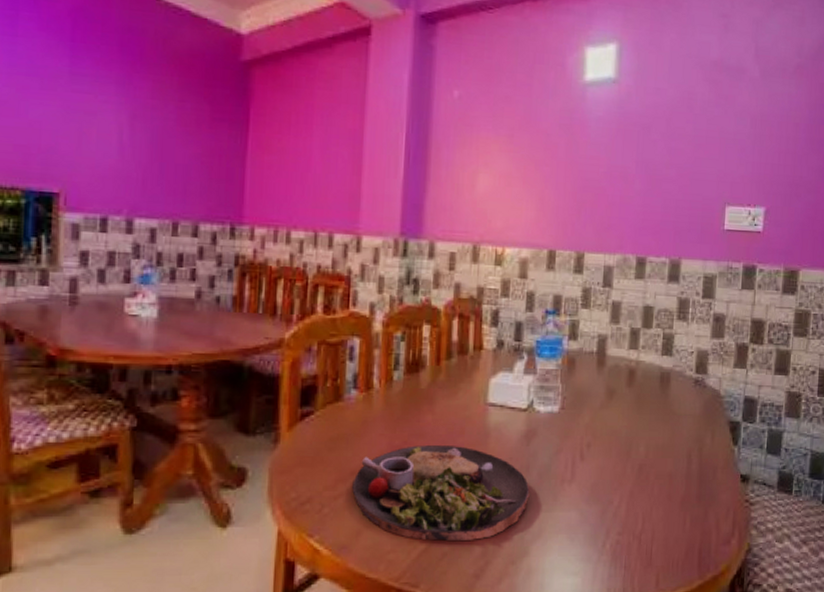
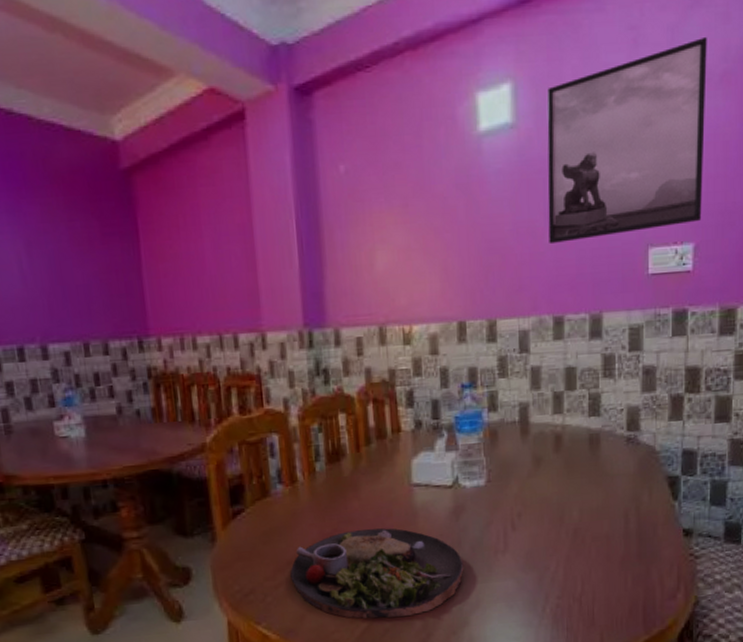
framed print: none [638,34,785,191] -> present [547,38,707,245]

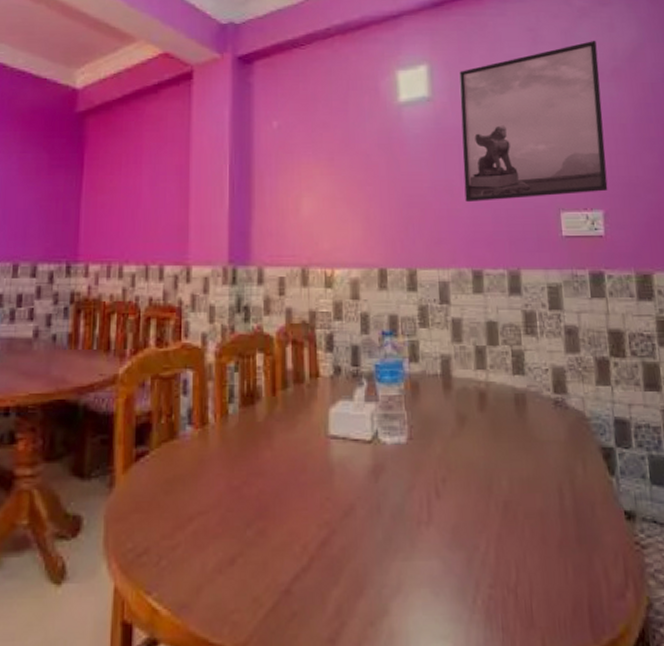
dinner plate: present [290,528,464,619] -> none [191,485,384,597]

